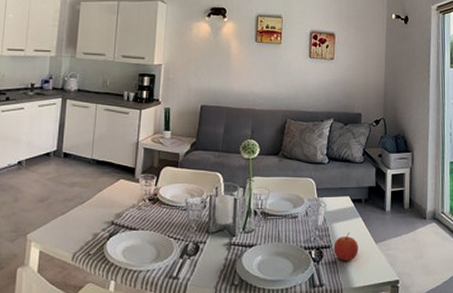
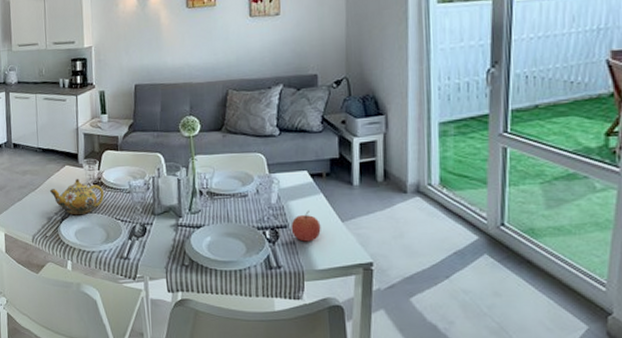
teapot: none [99,194,159,232] -> present [49,179,104,215]

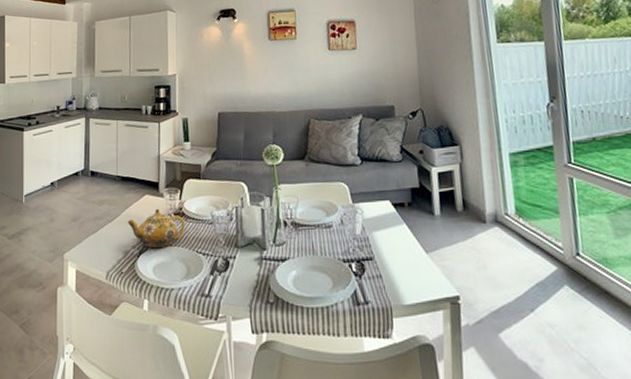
apple: present [291,210,321,242] -> none [376,241,407,275]

